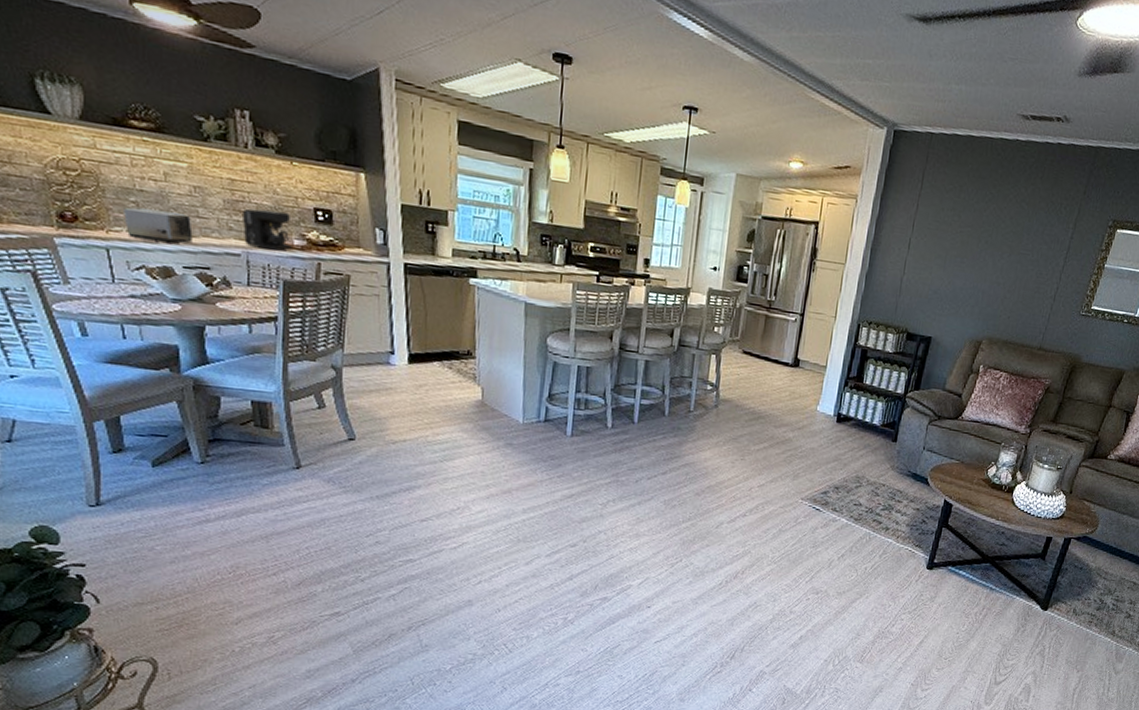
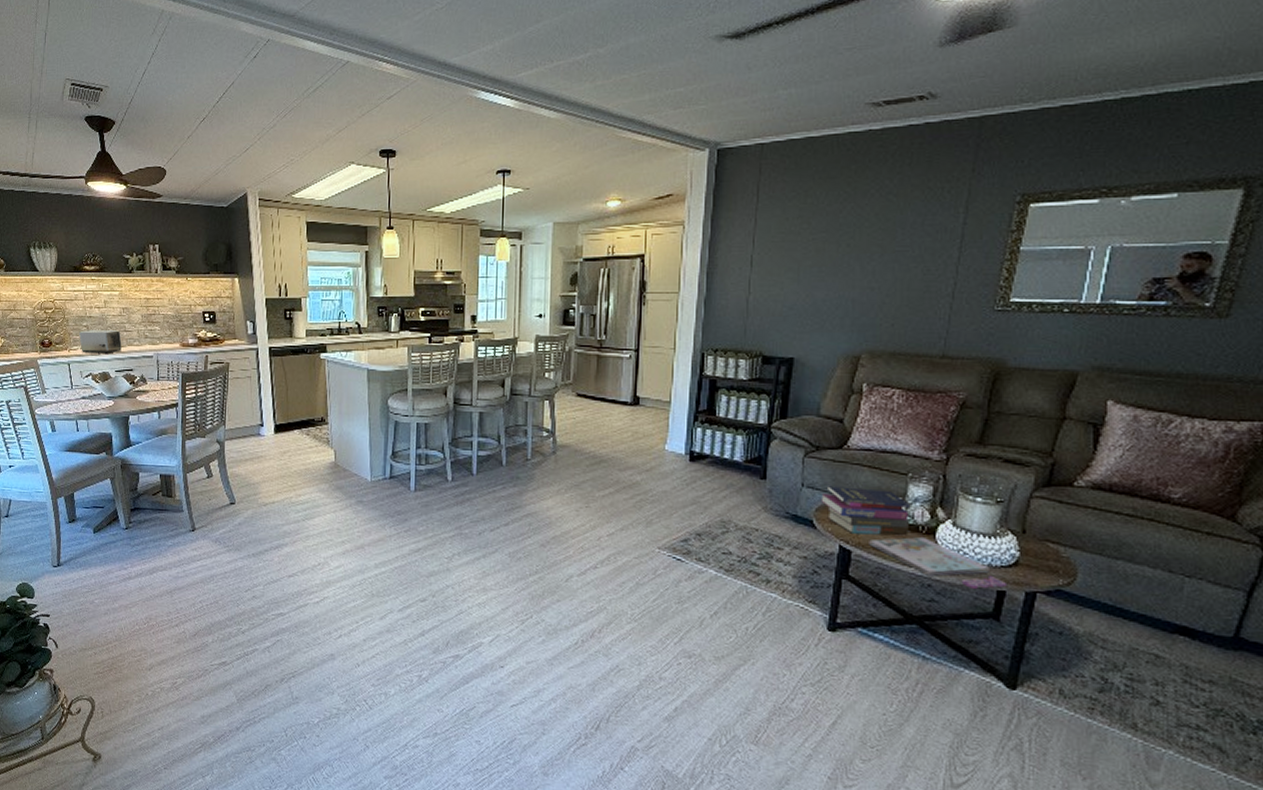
coffee maker: present [243,208,294,251] -> none [154,318,189,349]
books: none [936,450,1000,493] -> present [821,486,911,535]
magazine: none [966,494,1055,536] -> present [869,537,1008,589]

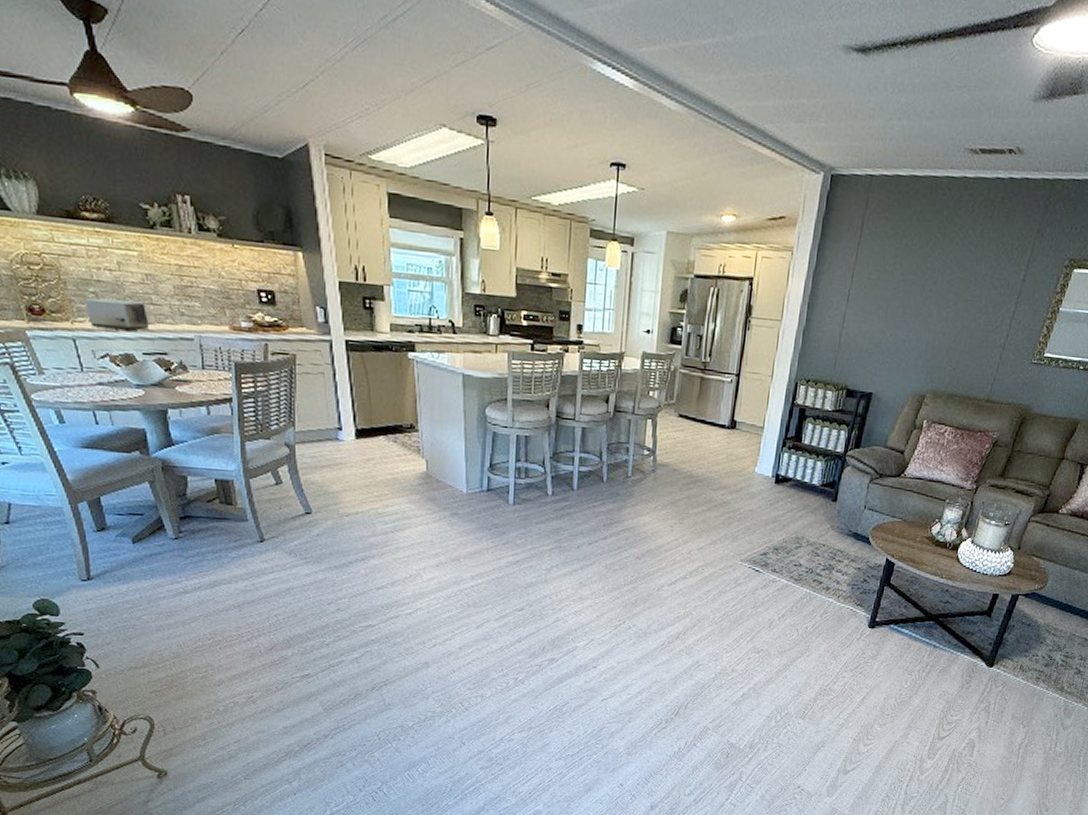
books: present [821,486,911,535] -> none [877,509,944,551]
magazine: present [869,537,1008,589] -> none [908,552,1001,593]

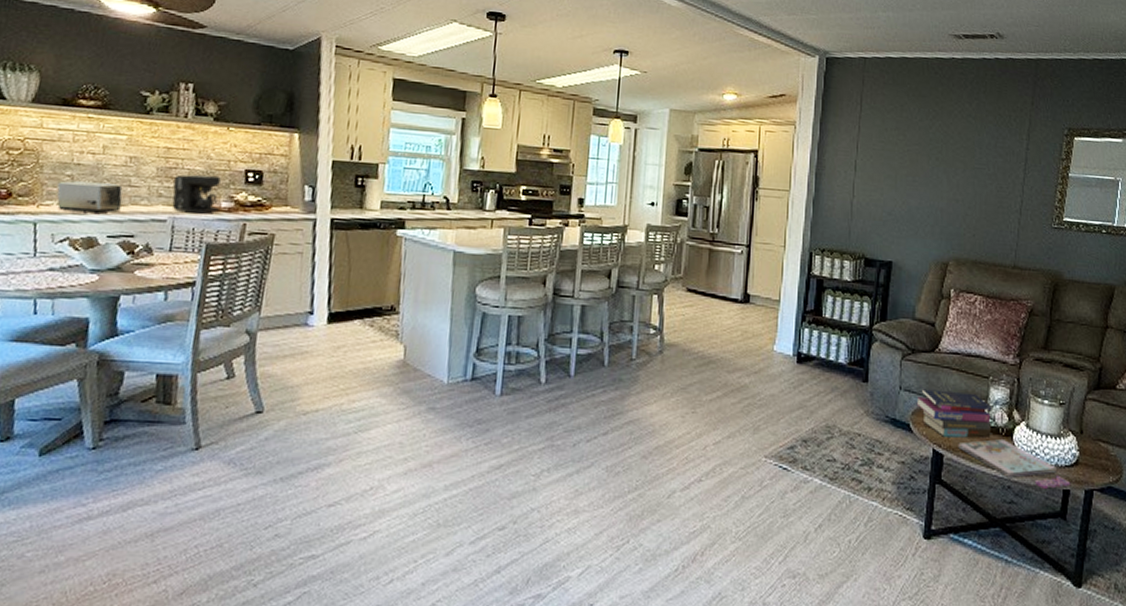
coffee maker: none [192,293,242,333] -> present [172,174,221,214]
books: none [877,509,944,551] -> present [916,389,992,438]
magazine: none [908,552,1001,593] -> present [958,439,1071,489]

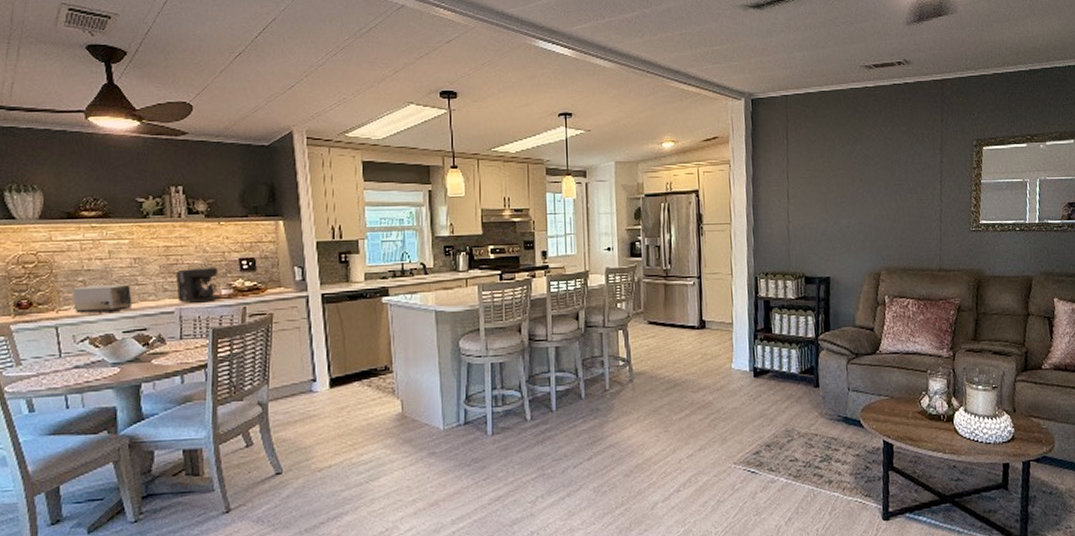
books: present [916,389,992,438] -> none [864,387,934,429]
magazine: present [958,439,1071,489] -> none [905,425,1010,465]

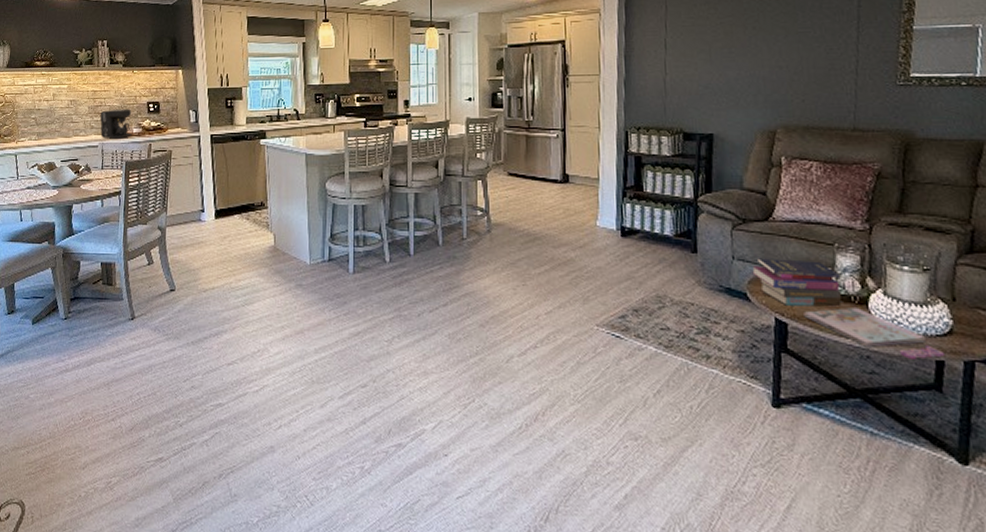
toaster: present [72,284,132,314] -> none [27,122,68,144]
books: none [864,387,934,429] -> present [752,258,842,307]
magazine: none [905,425,1010,465] -> present [804,308,946,359]

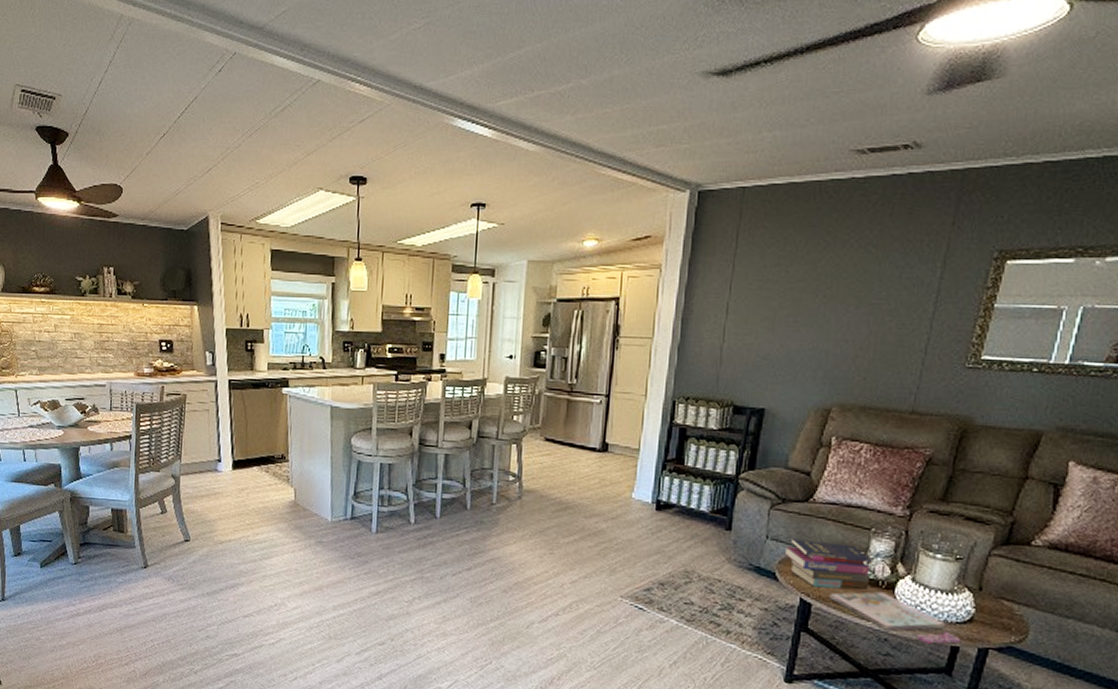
coffee maker: present [100,108,133,139] -> none [107,345,144,379]

